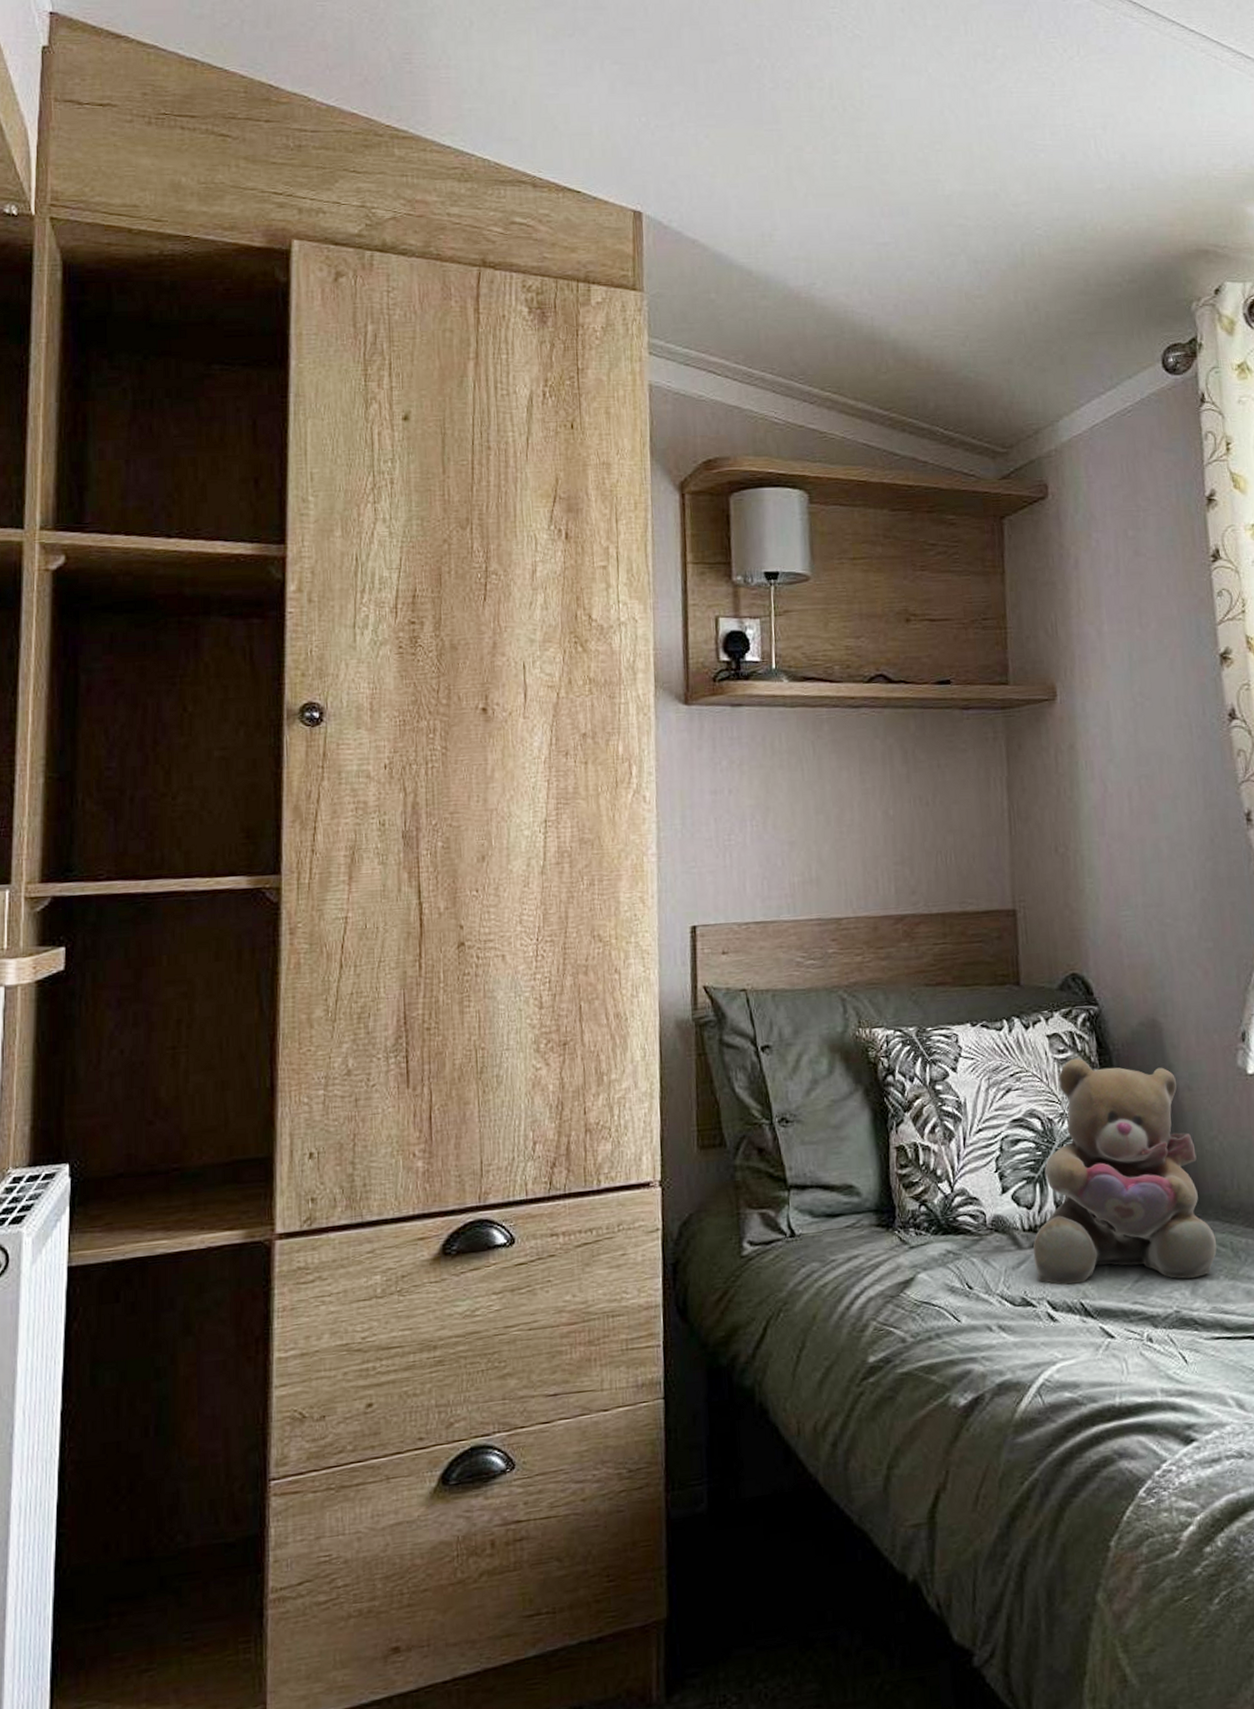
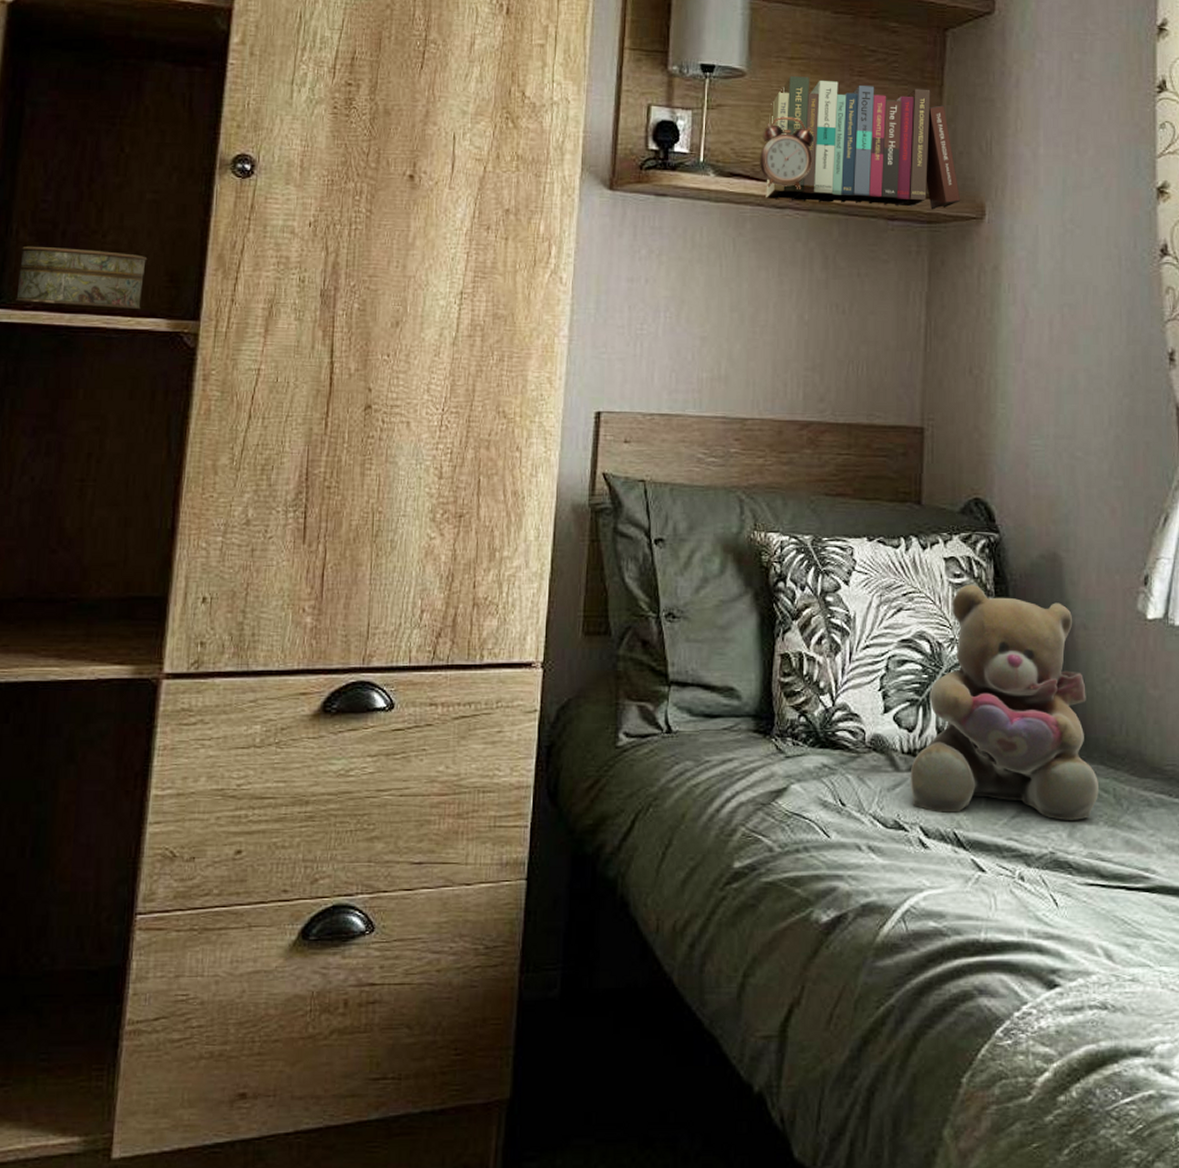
decorative box: none [86,813,221,874] -> present [14,247,148,310]
alarm clock: none [830,616,883,688] -> present [759,116,813,189]
books: none [837,575,1032,700] -> present [766,76,961,210]

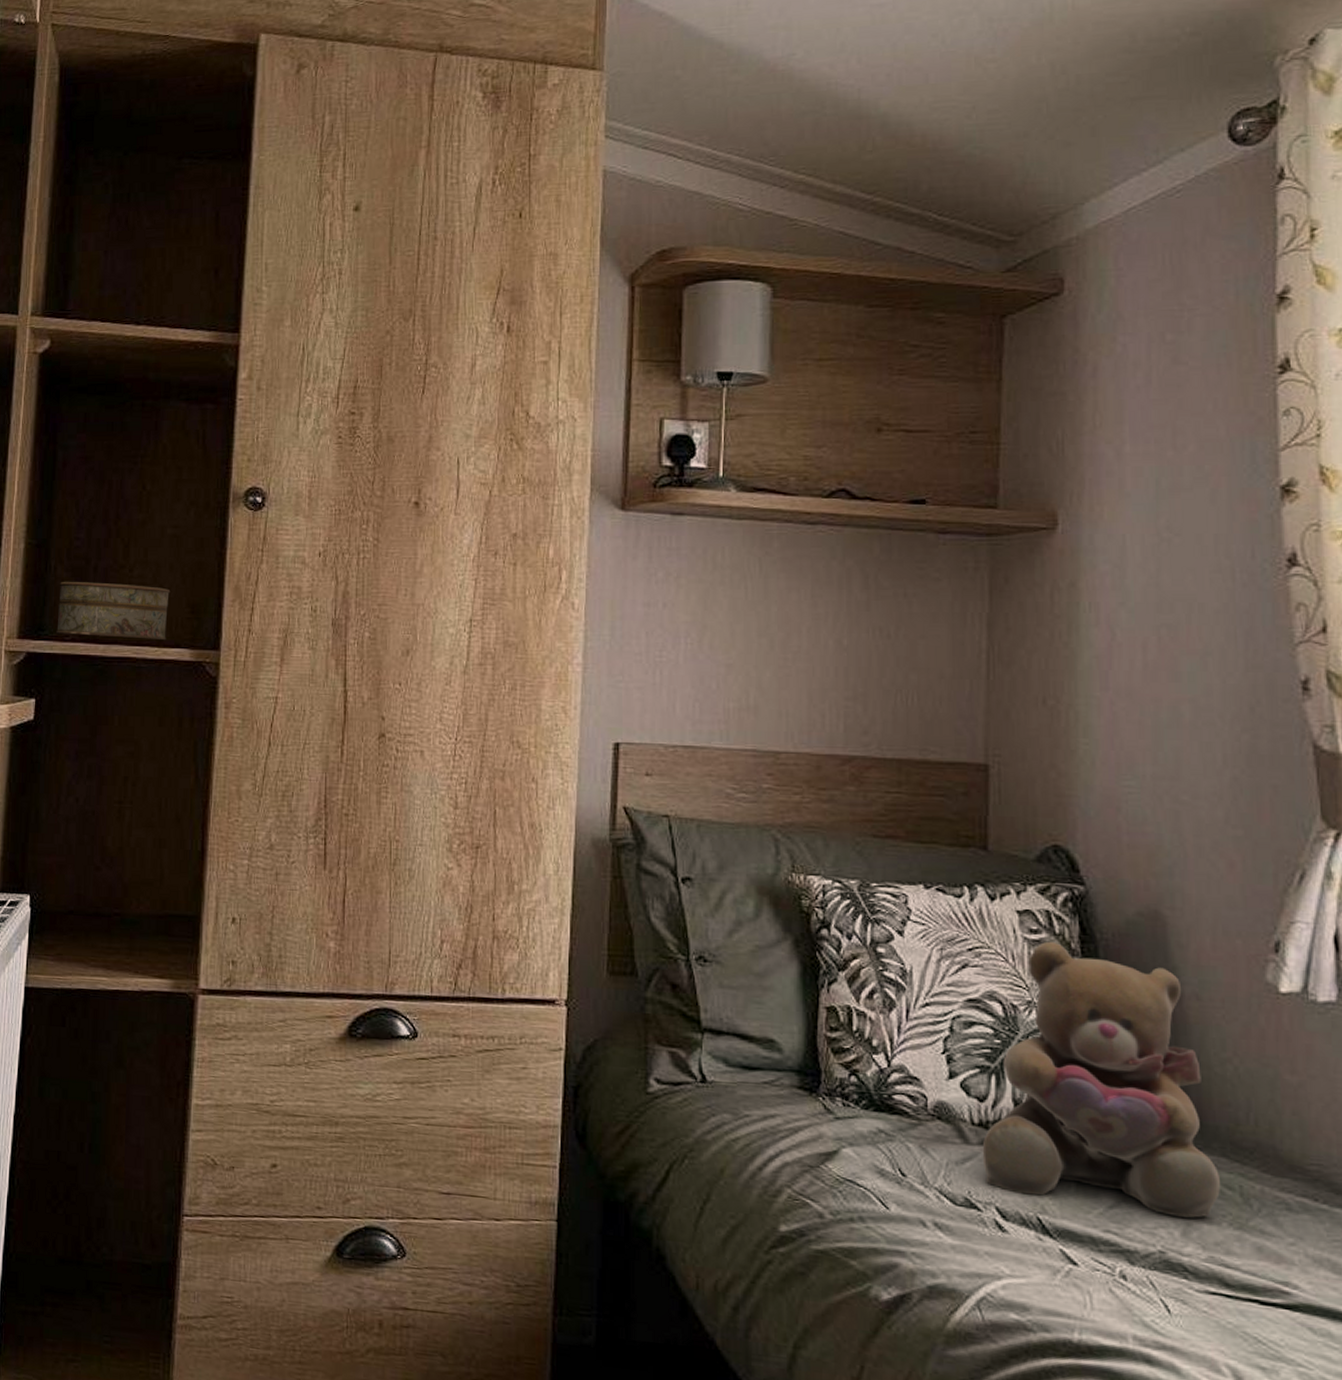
alarm clock: present [759,116,813,189] -> none [785,424,848,503]
books: present [766,76,961,210] -> none [794,379,1027,521]

